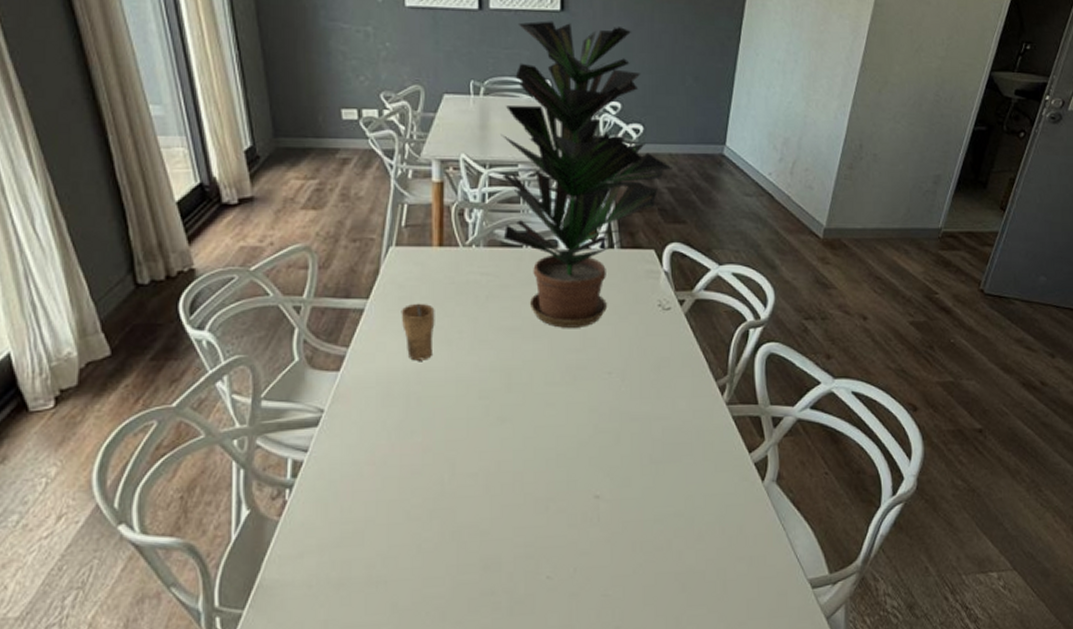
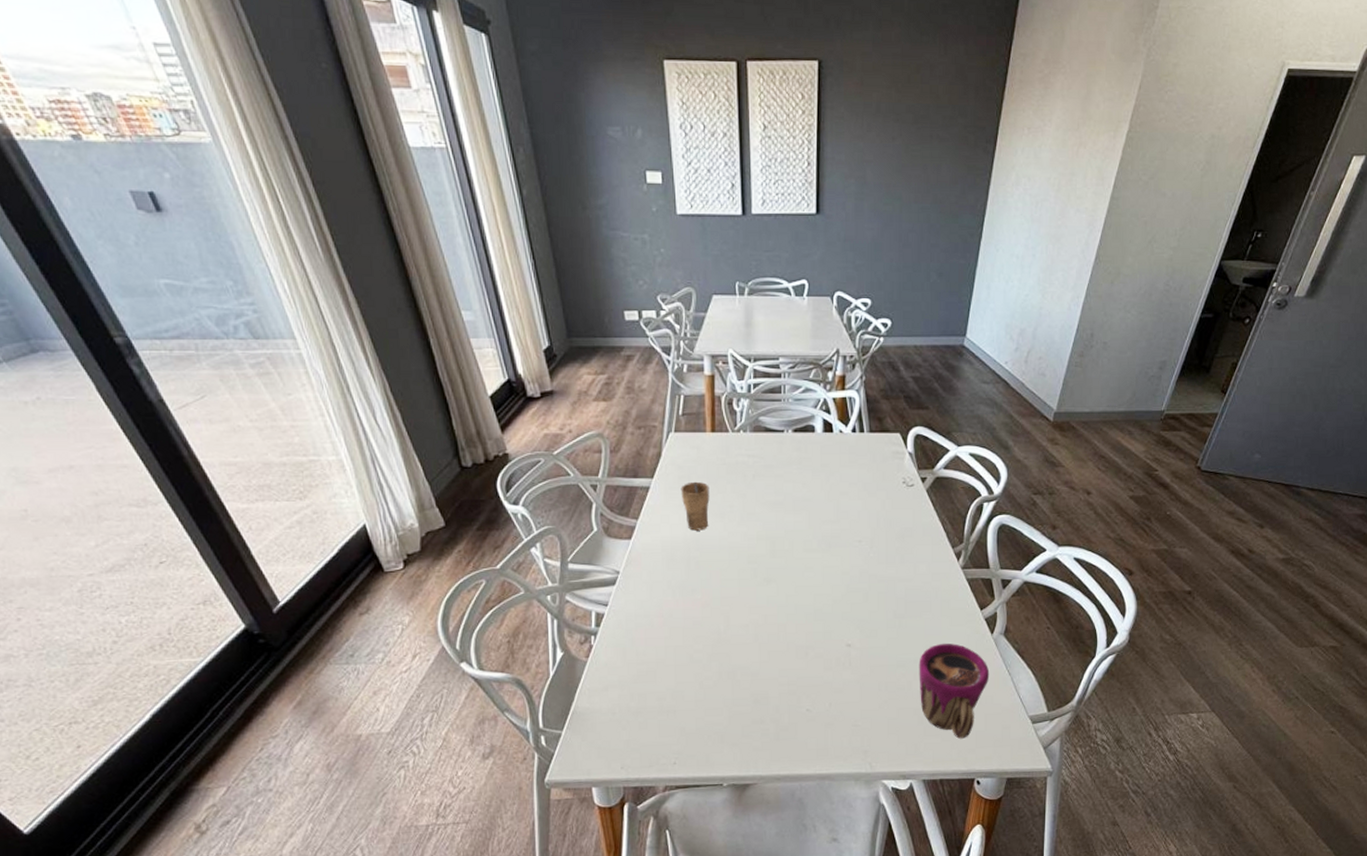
potted plant: present [501,21,672,328] -> none [763,224,917,502]
cup: none [679,492,762,609] -> present [919,643,990,739]

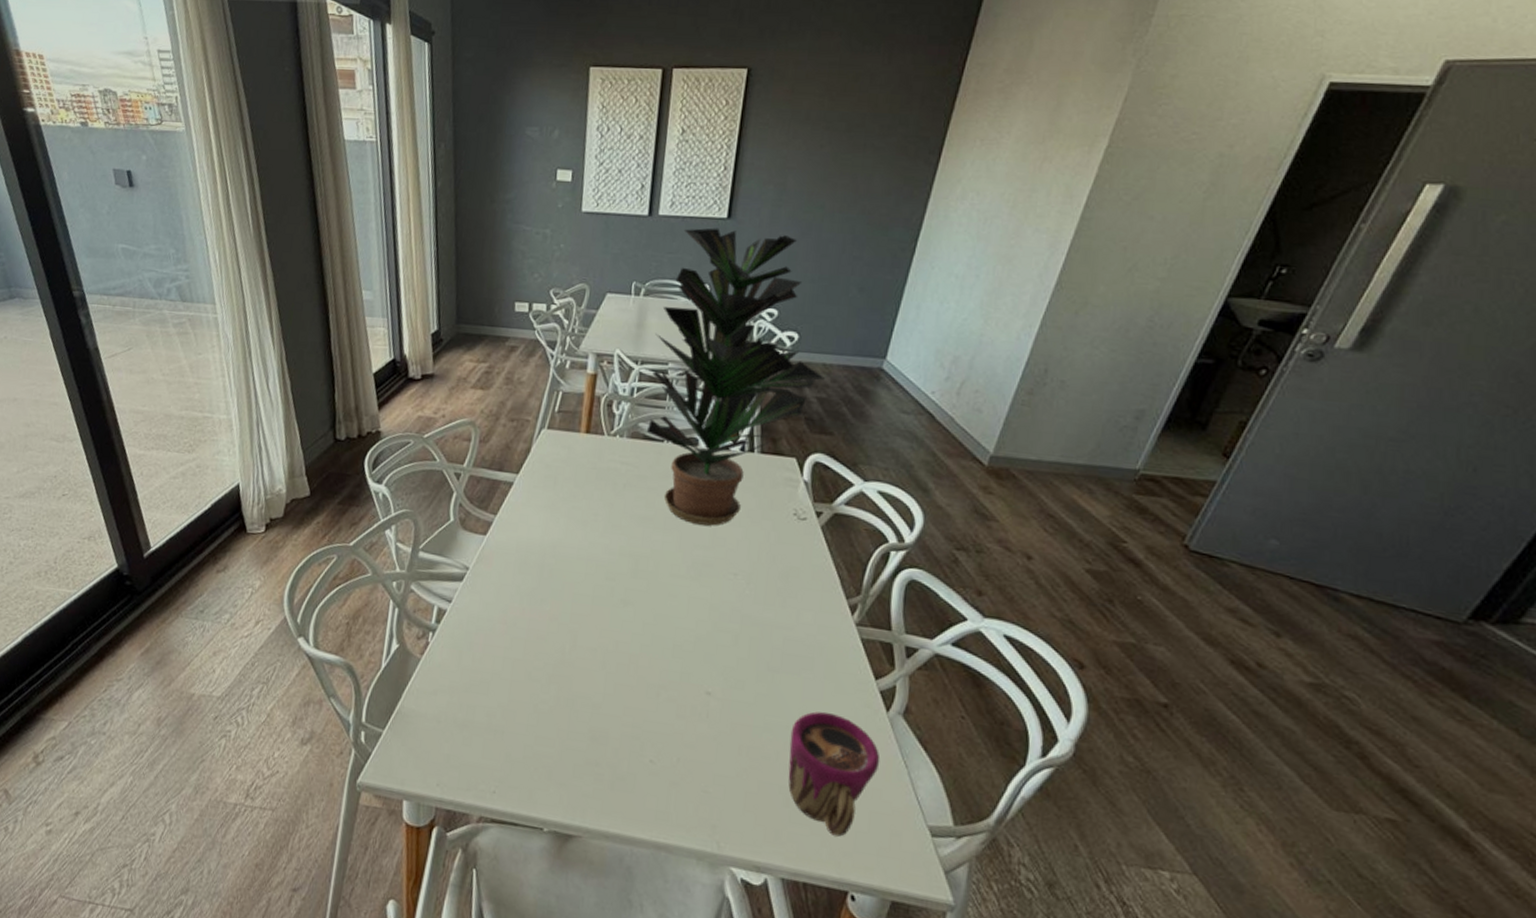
cup: present [680,481,710,531] -> none [544,483,576,537]
potted plant: none [763,224,917,502] -> present [646,227,825,526]

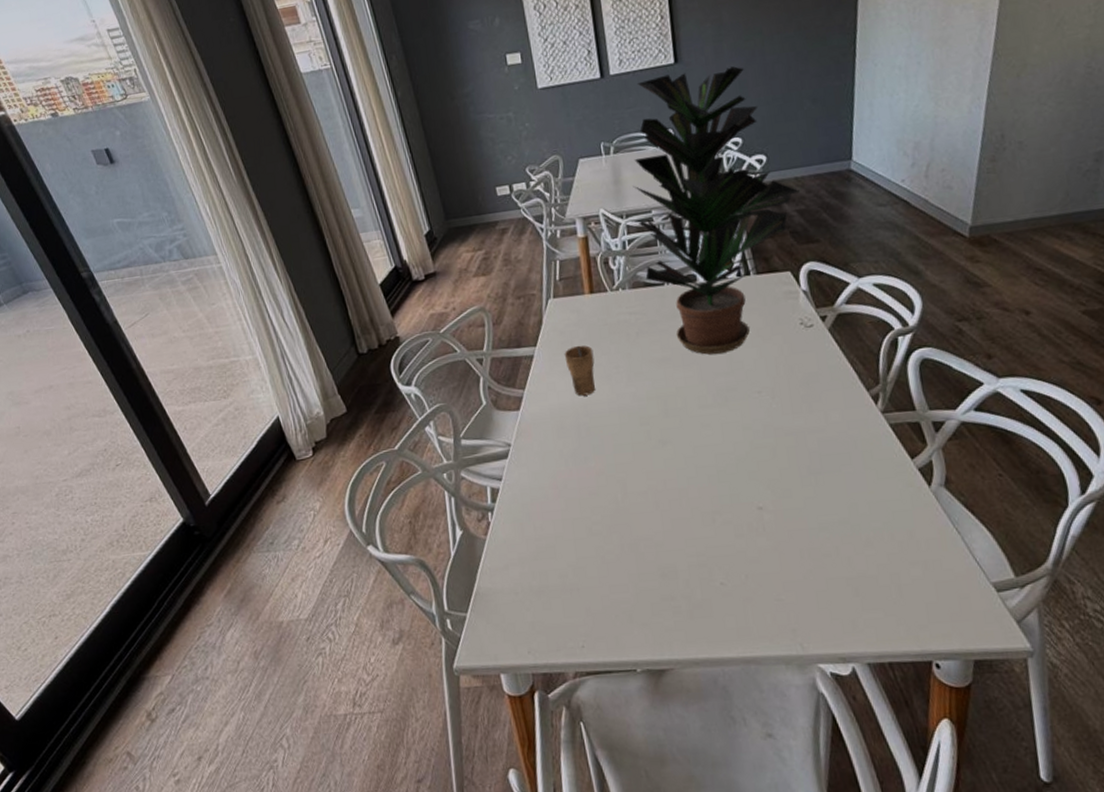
cup: none [544,483,576,537] -> present [564,345,595,396]
cup: present [788,711,881,837] -> none [844,499,934,613]

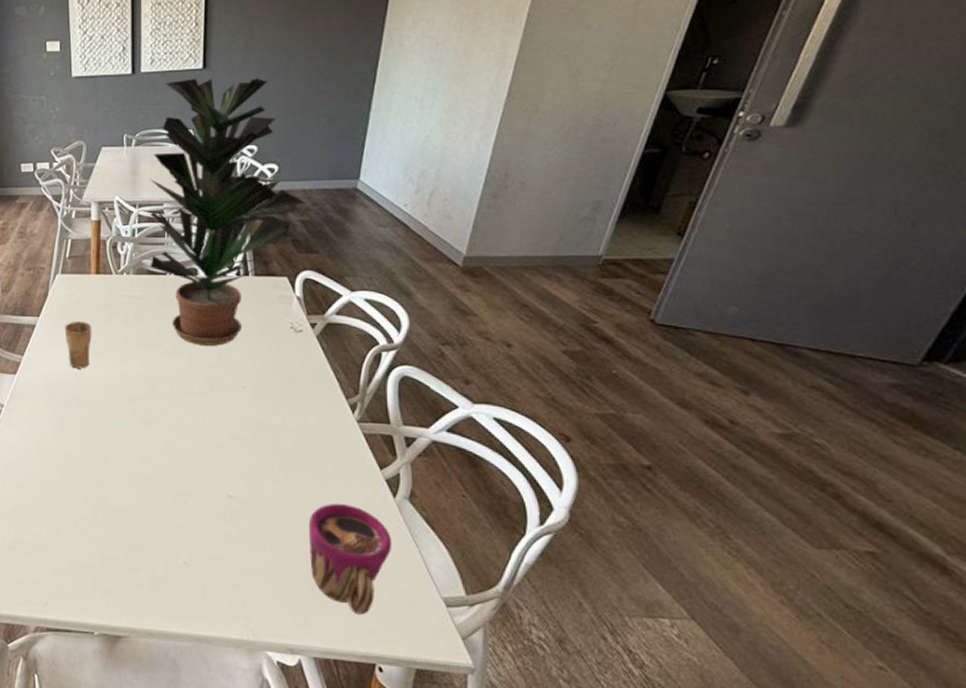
cup: none [844,499,934,613] -> present [308,503,392,615]

